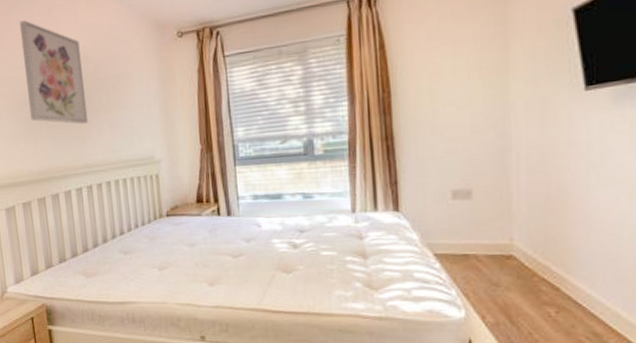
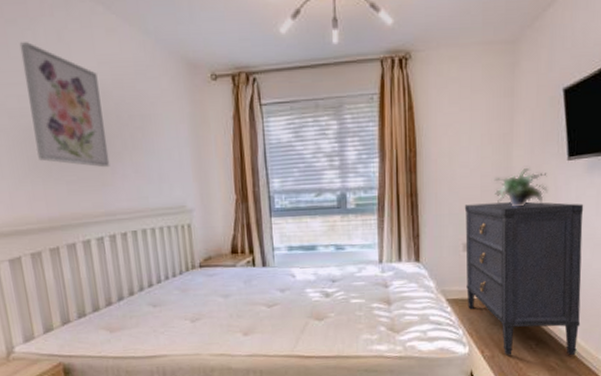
dresser: none [451,140,619,329] -> present [464,201,584,356]
potted plant: none [487,102,560,148] -> present [494,168,548,207]

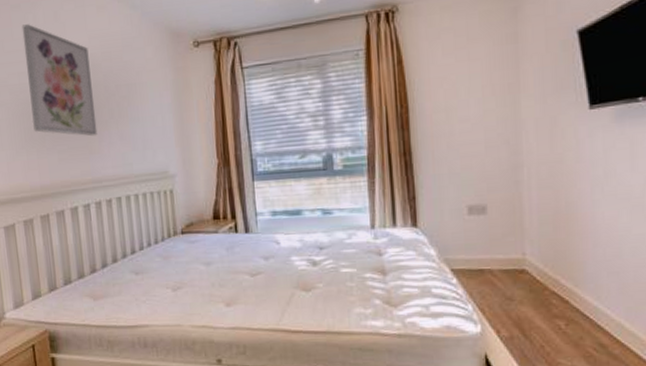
dresser: present [464,201,584,356] -> none [466,157,622,340]
potted plant: present [494,168,548,207] -> none [500,120,567,164]

